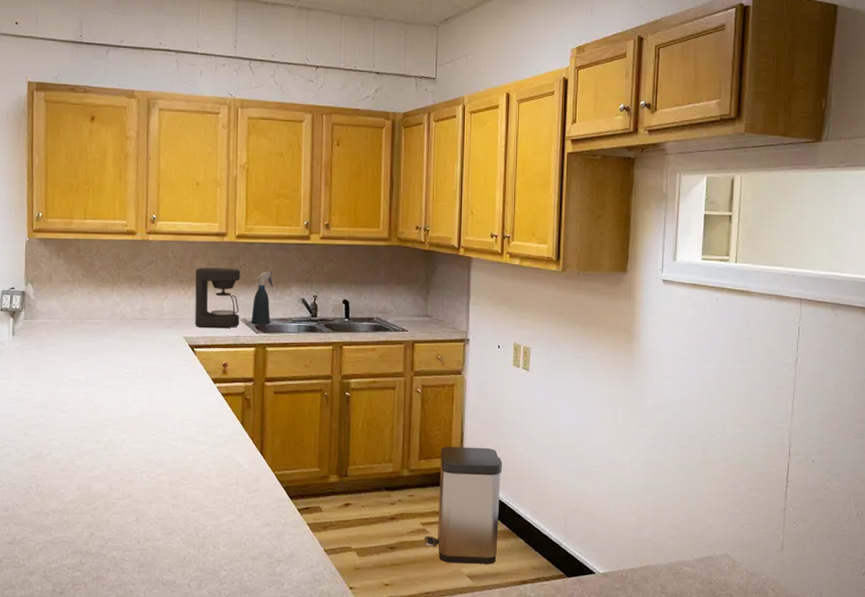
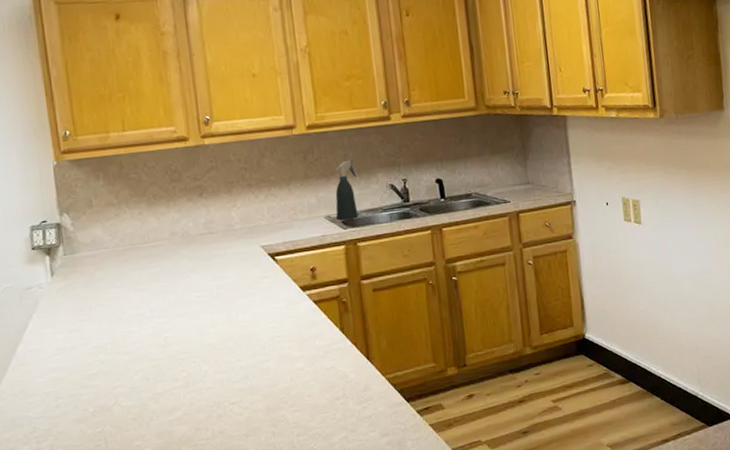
coffee maker: present [194,267,241,328] -> none [264,162,324,233]
pedal bin: present [424,446,502,564] -> none [557,309,635,437]

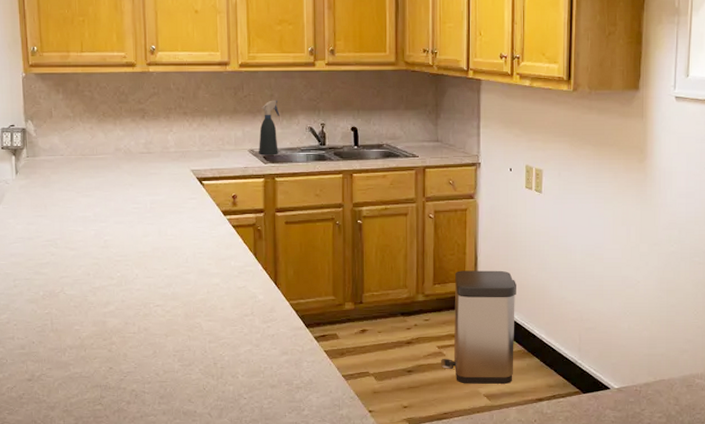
pedal bin: none [557,309,635,437] -> present [441,270,516,384]

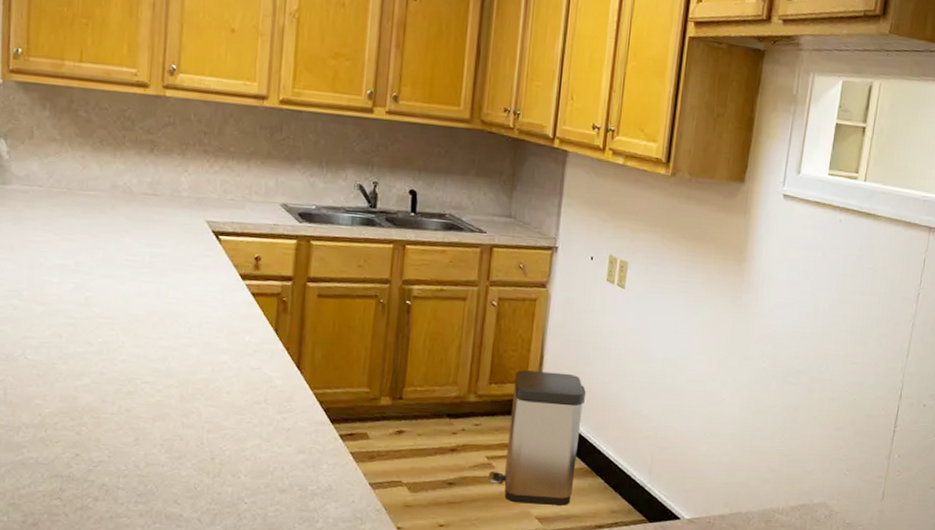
spray bottle: present [259,100,280,155] -> none [293,147,324,213]

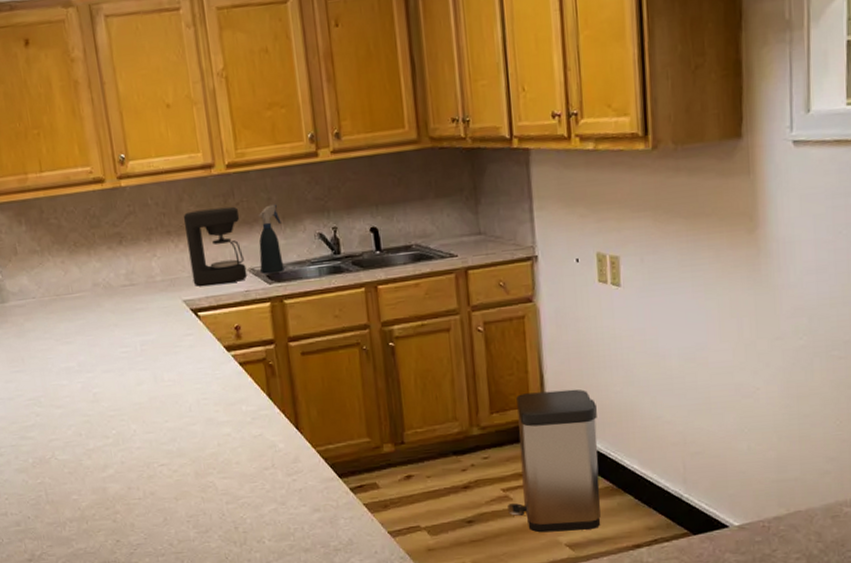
coffee maker: none [221,136,284,214] -> present [183,206,247,286]
spray bottle: none [293,147,324,213] -> present [258,204,284,274]

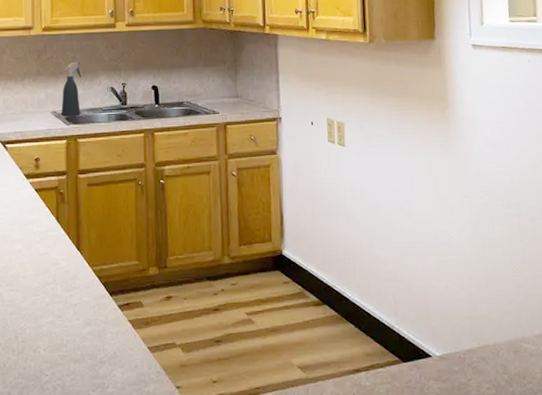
coffee maker: present [183,206,247,286] -> none [3,61,50,123]
pedal bin: present [508,389,601,533] -> none [250,228,327,354]

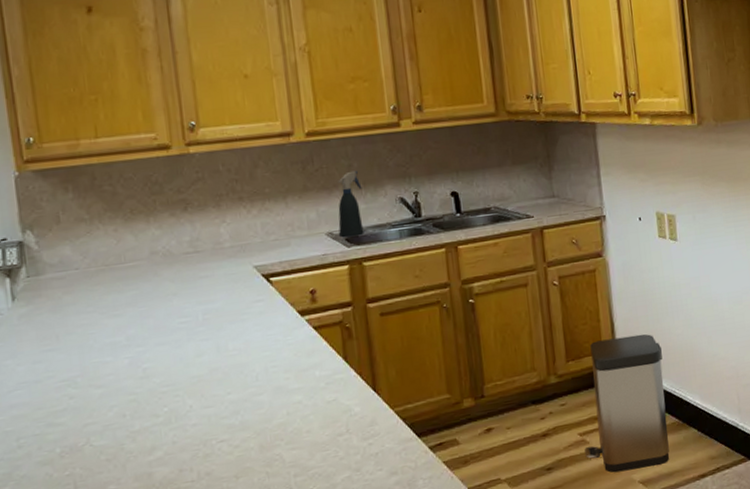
pedal bin: none [250,228,327,354] -> present [585,334,670,473]

